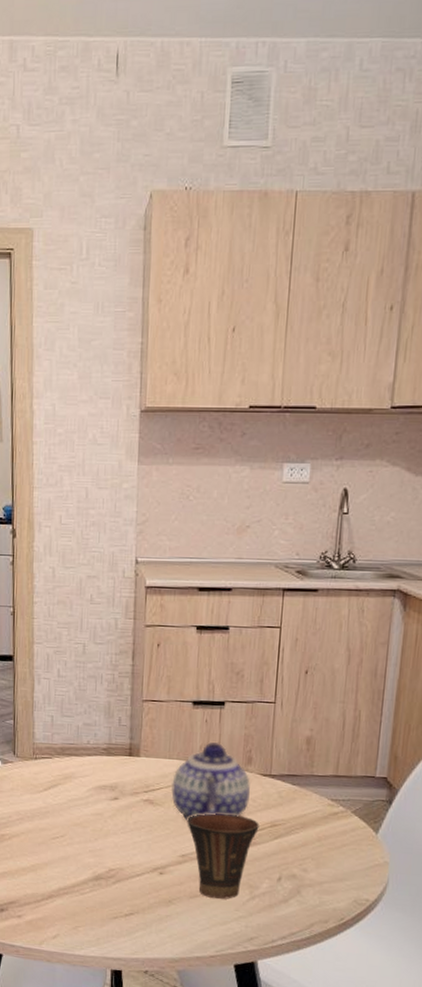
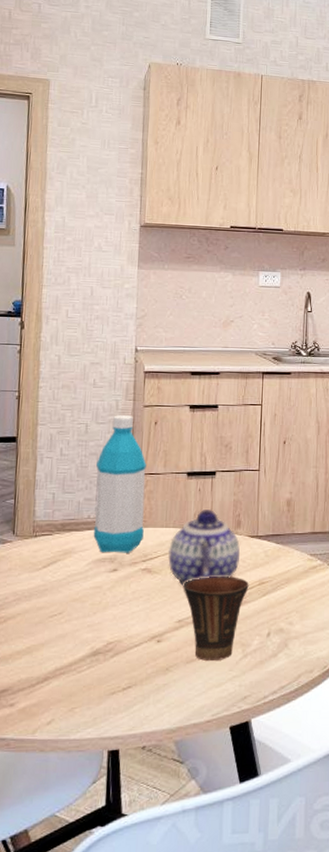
water bottle: none [93,635,148,783] -> present [93,415,147,553]

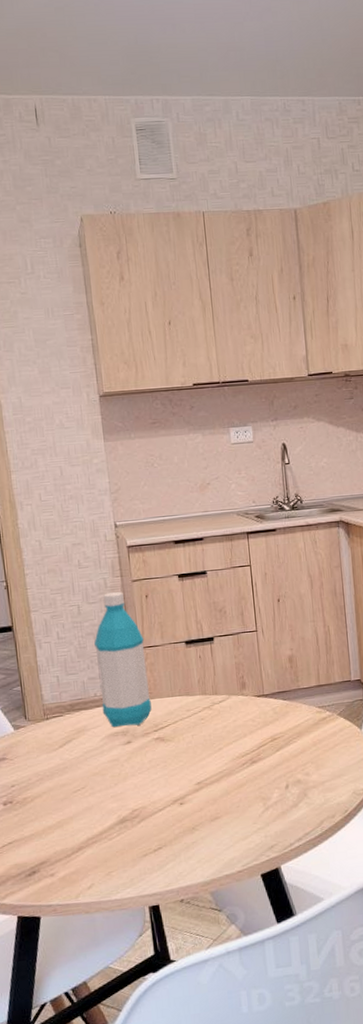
teapot: present [168,510,240,586] -> none [178,675,249,750]
cup: present [183,576,249,661] -> none [197,736,262,817]

